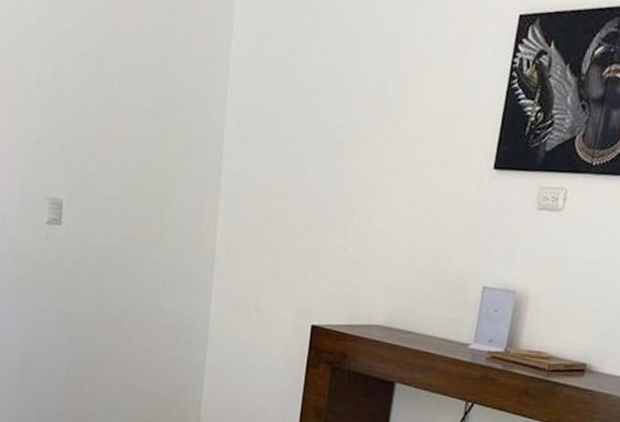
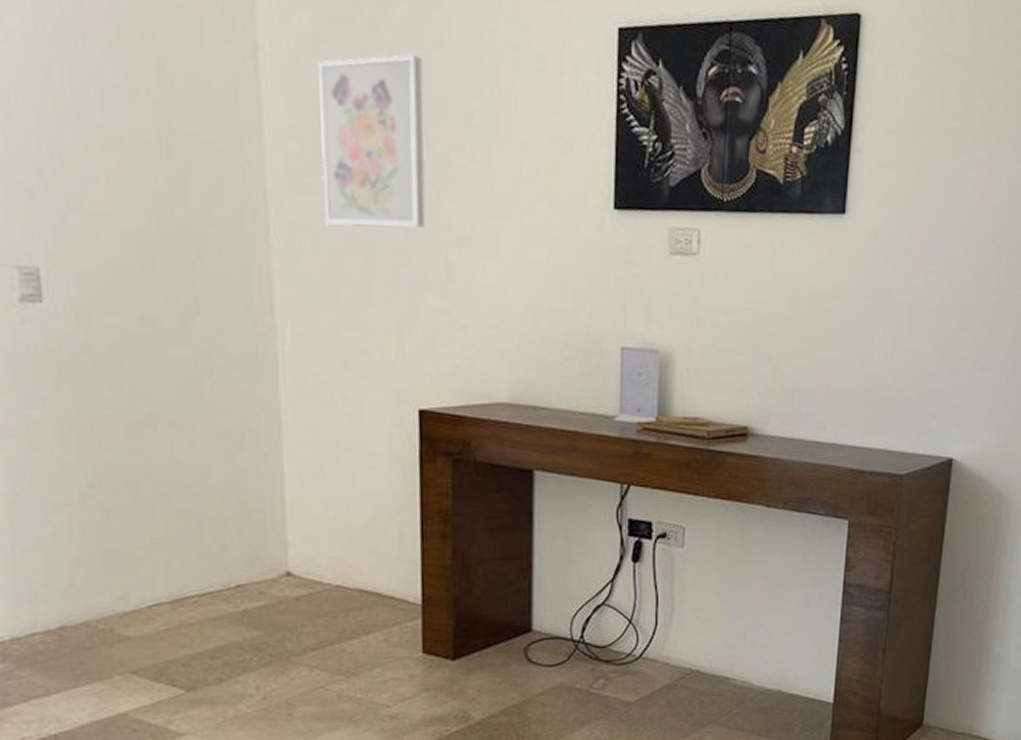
wall art: none [261,41,354,181] -> present [318,55,426,229]

